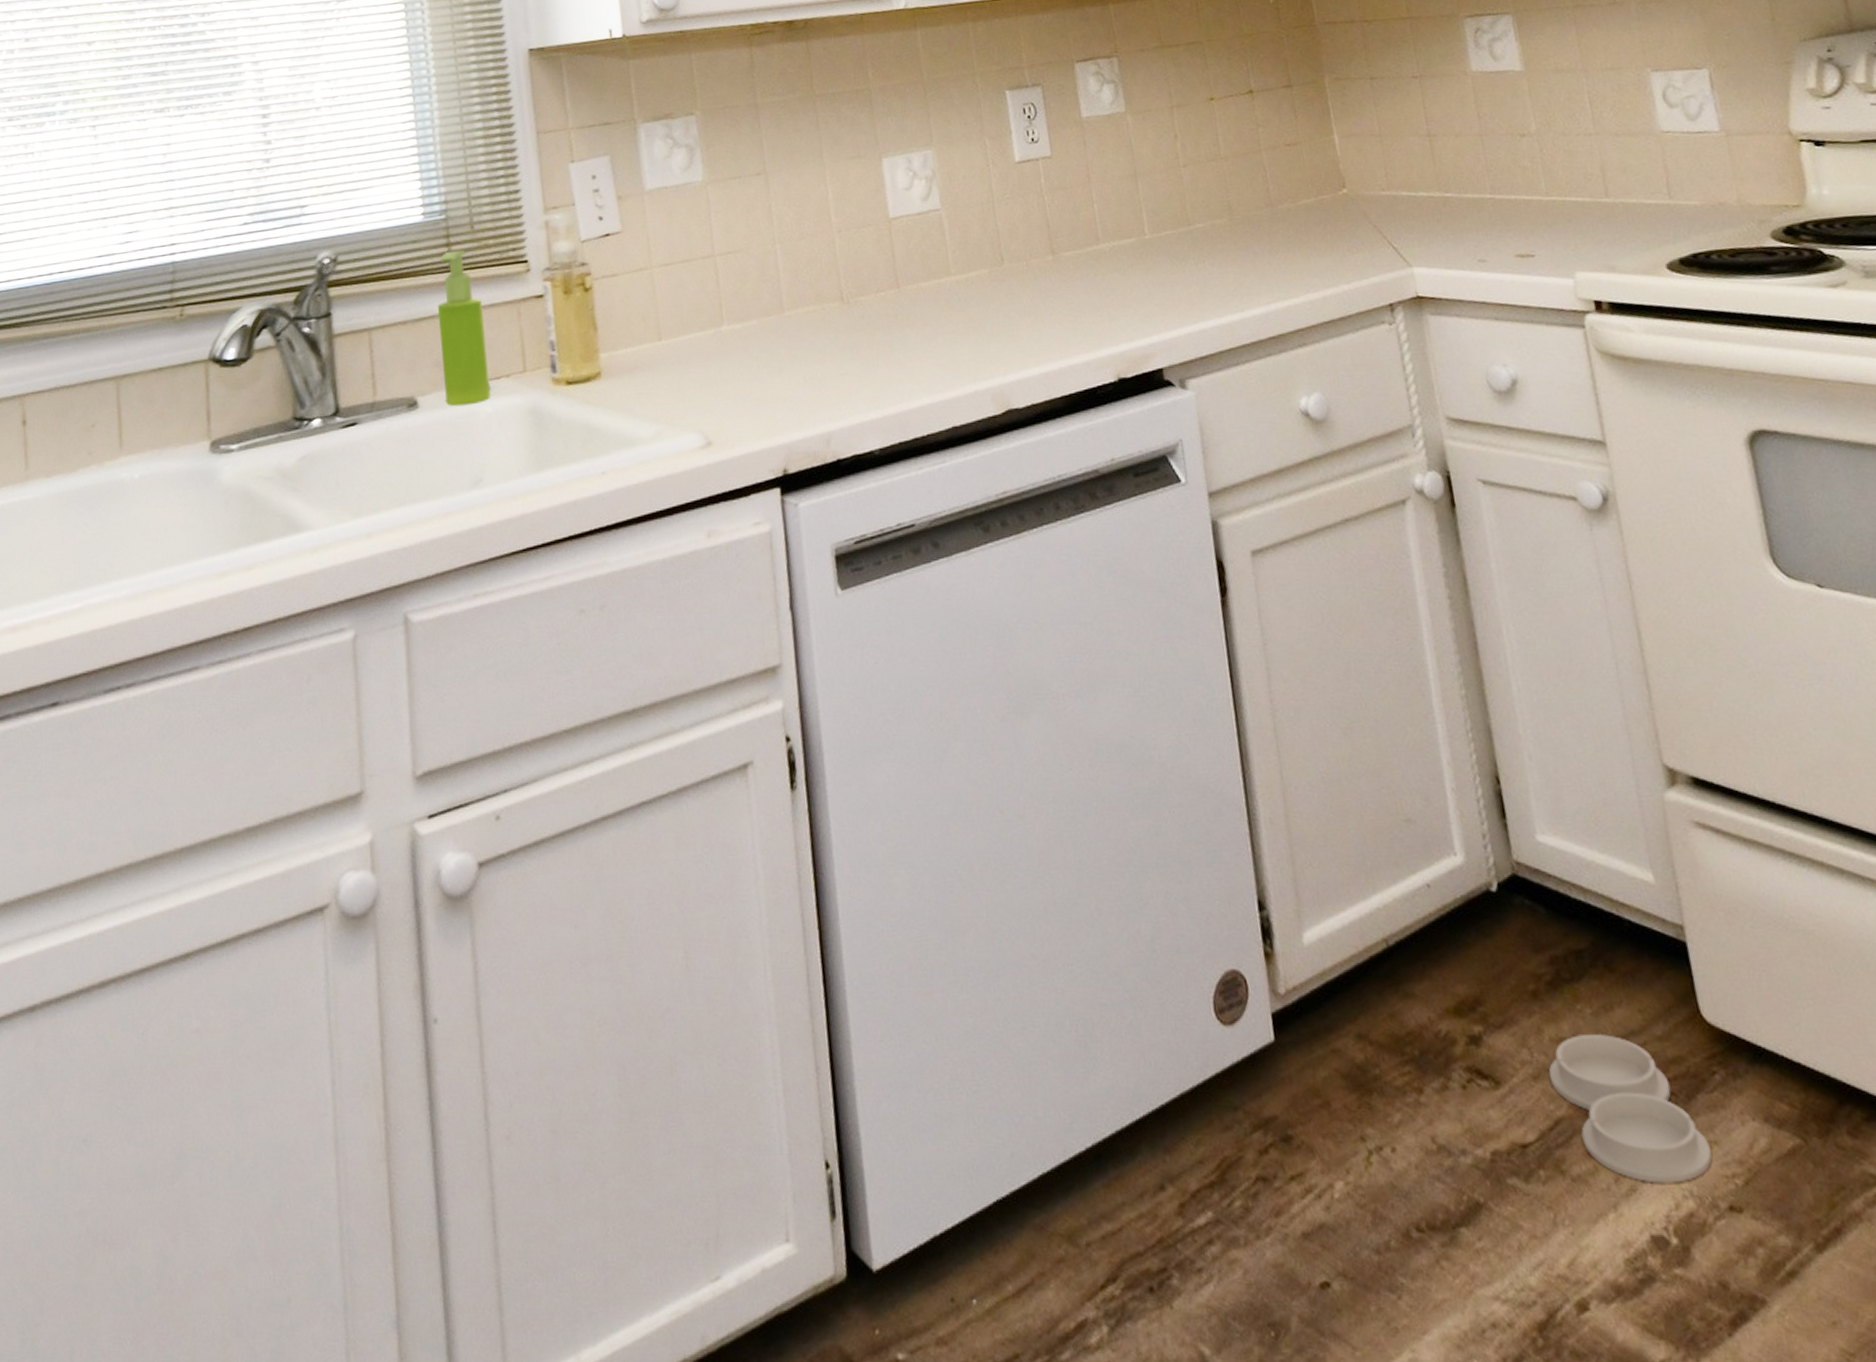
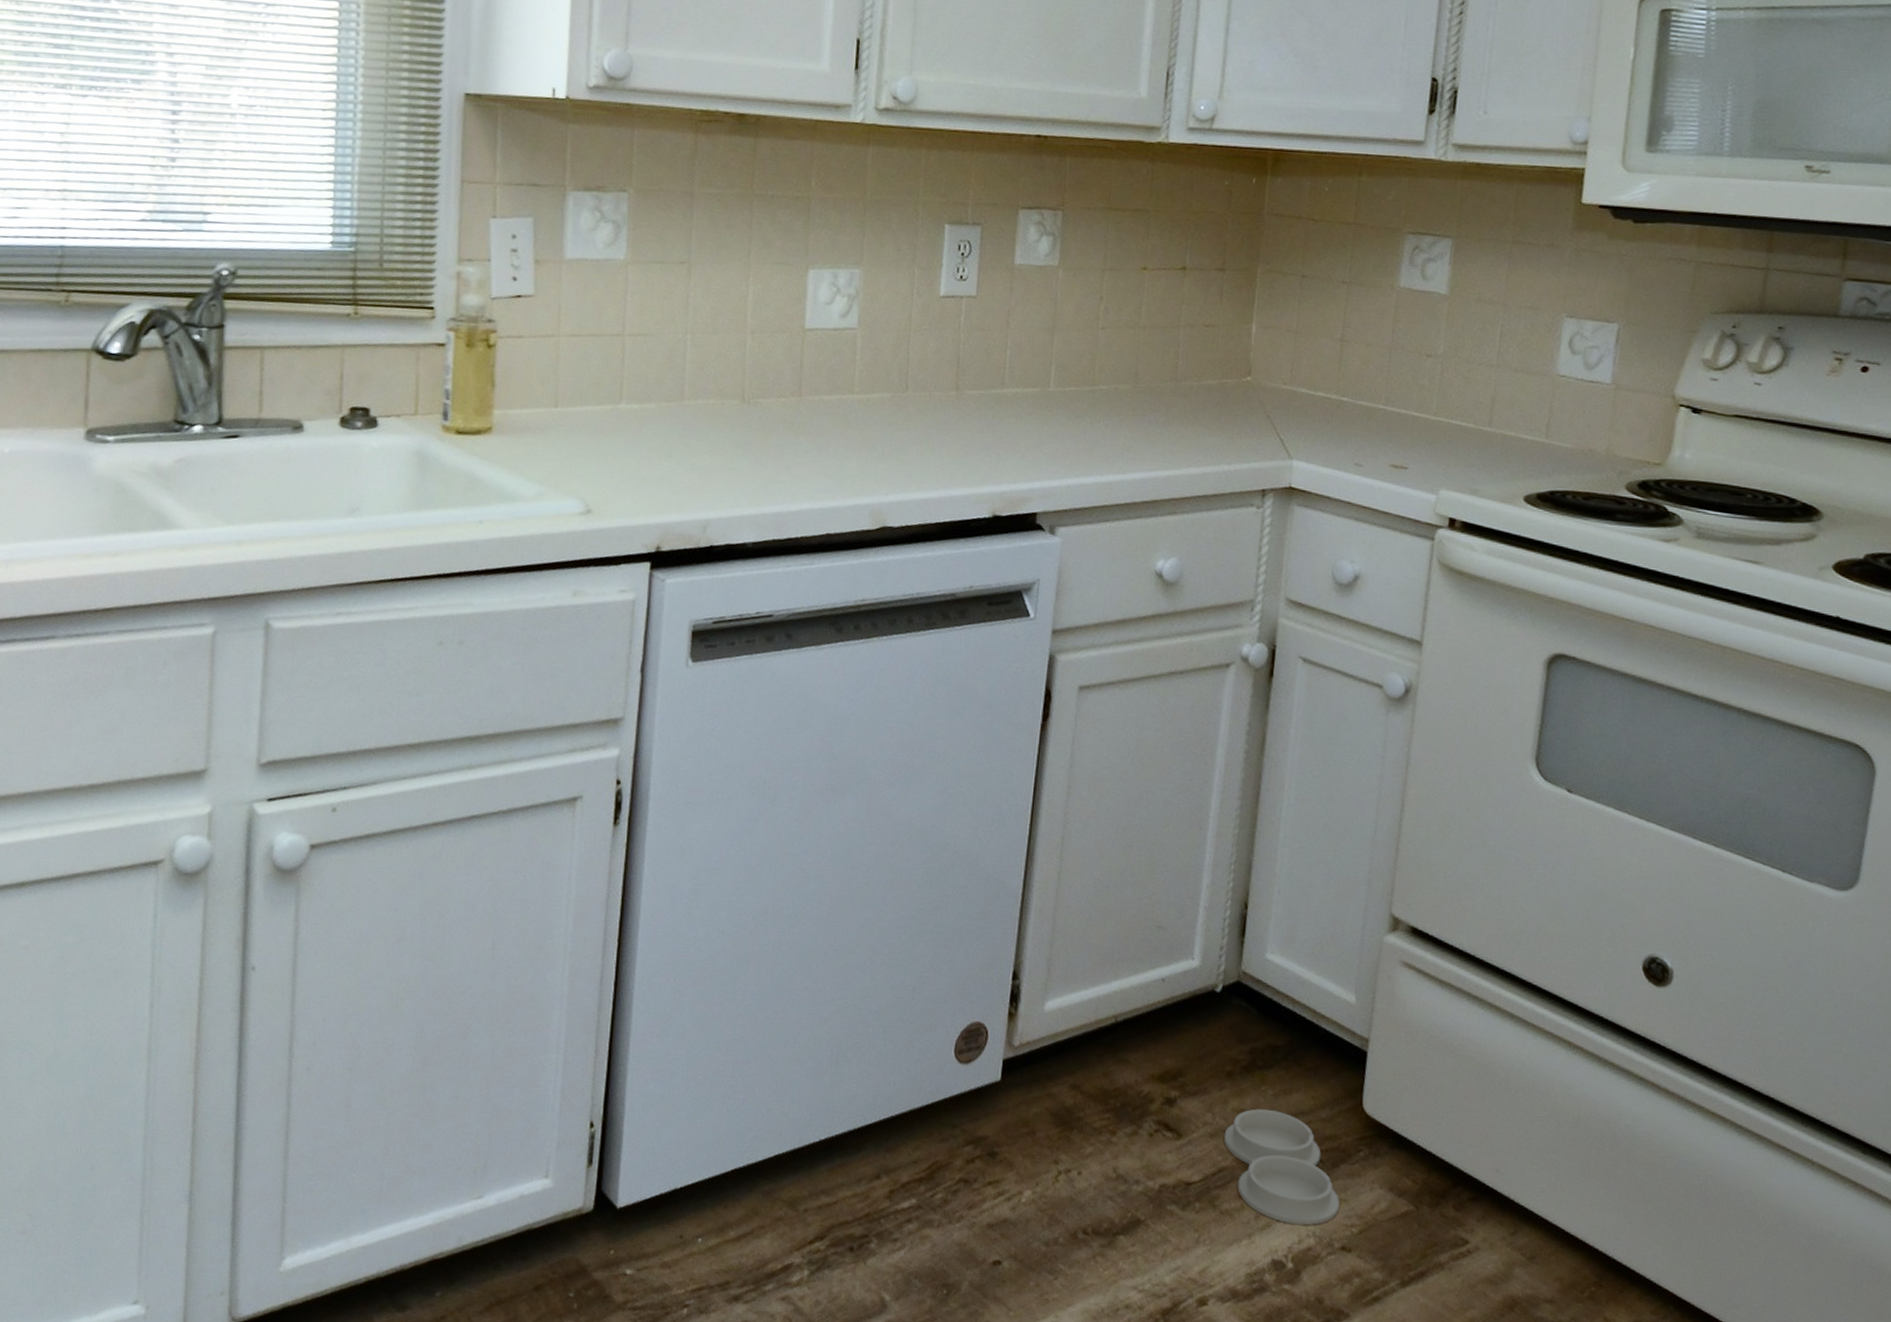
soap dispenser: present [437,249,491,407] -> none [332,284,381,438]

